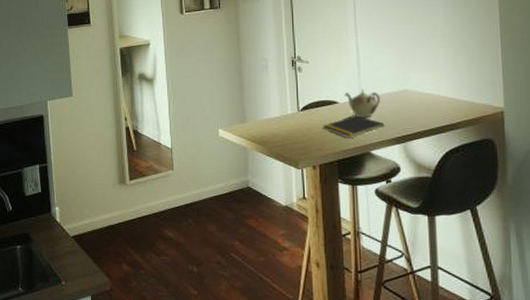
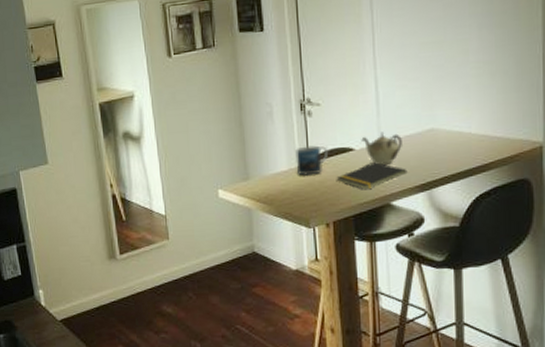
mug: none [287,97,316,122] -> present [295,145,329,176]

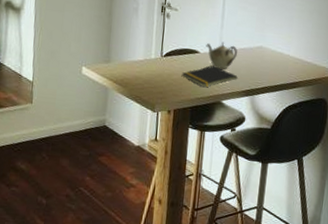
mug: present [295,145,329,176] -> none [150,42,179,68]

